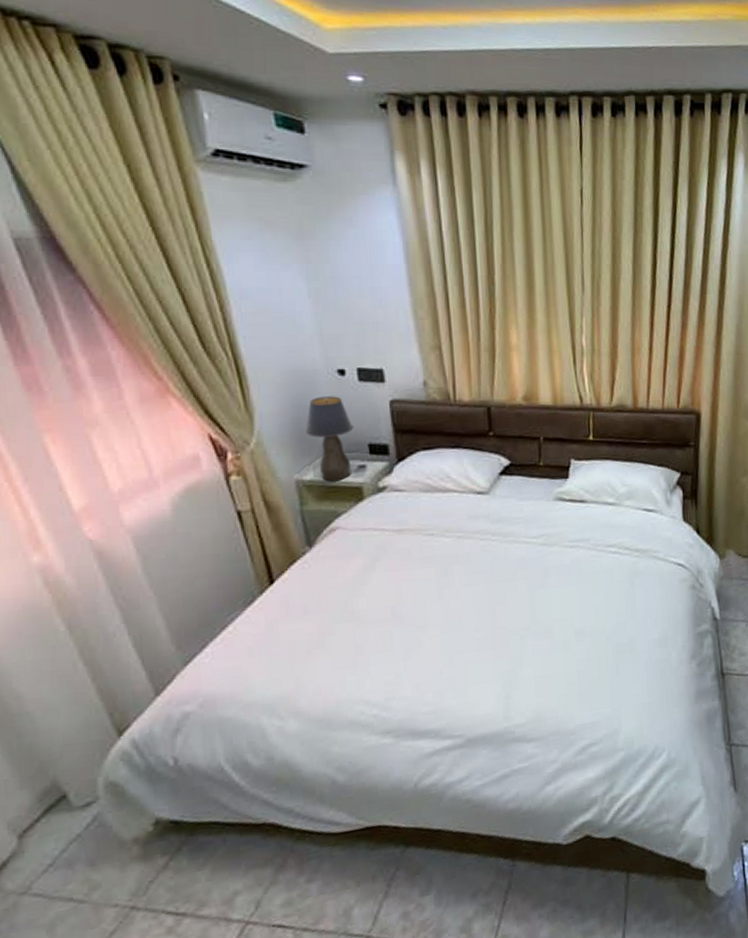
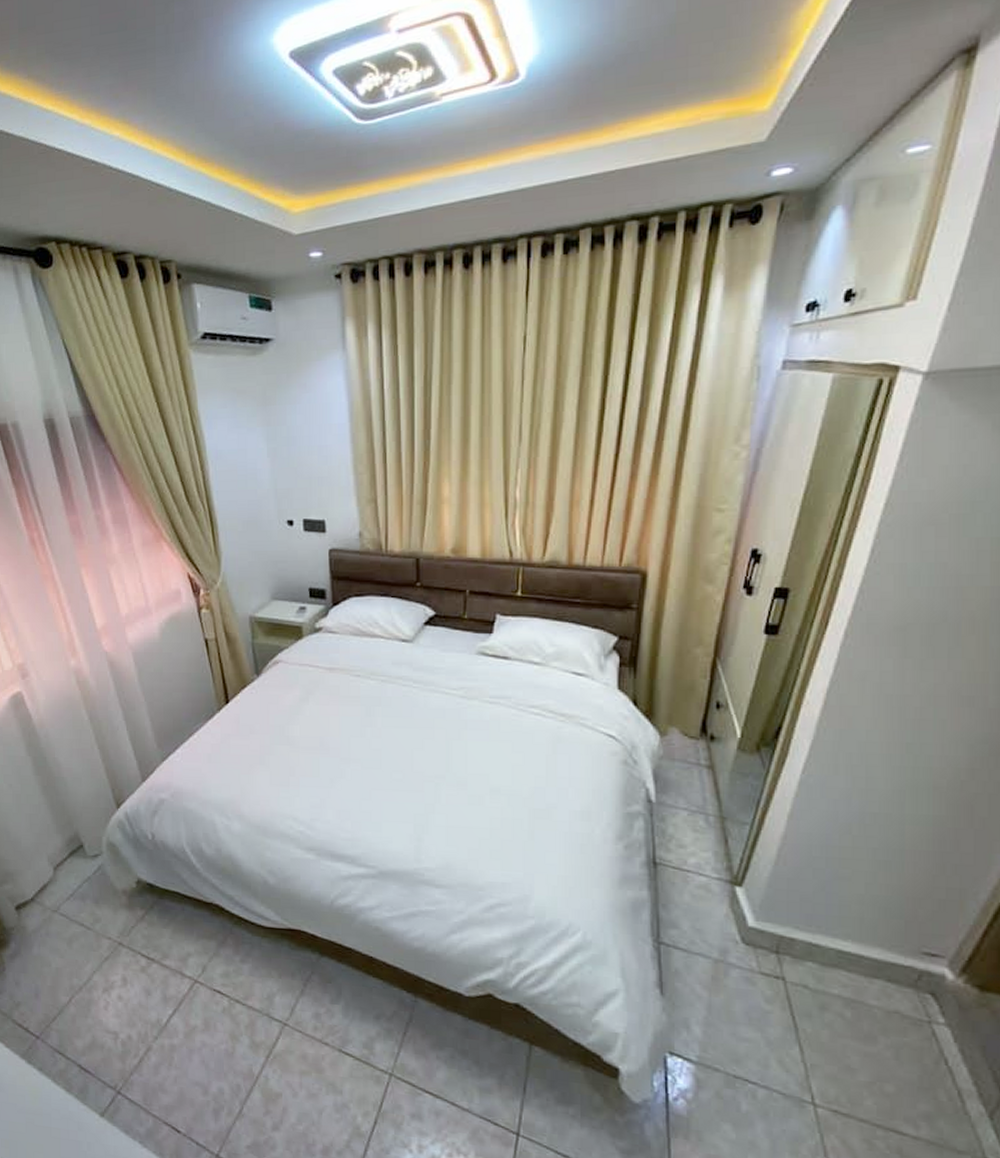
table lamp: present [305,396,354,482] -> none [259,544,298,620]

